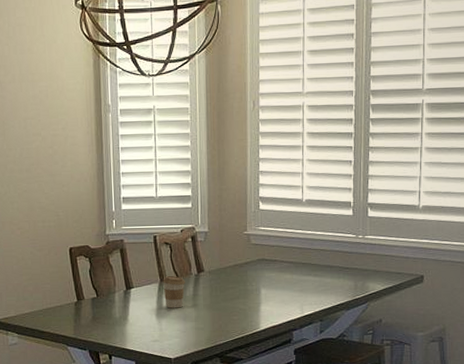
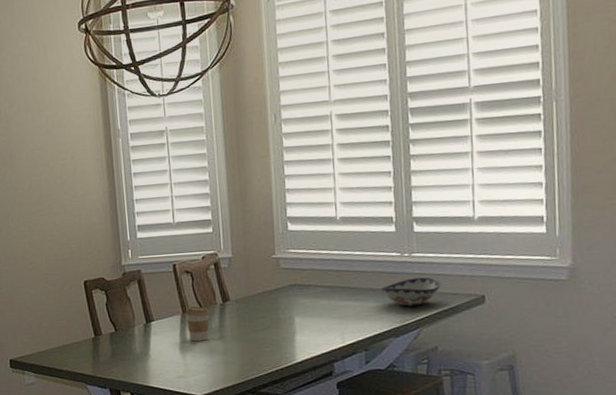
decorative bowl: none [337,257,388,283] -> present [381,277,441,307]

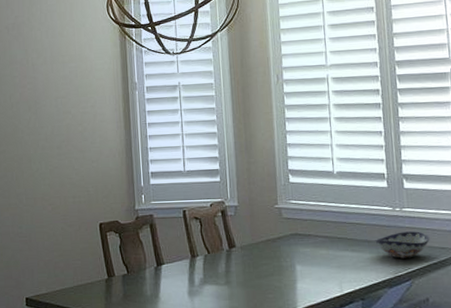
coffee cup: present [185,306,210,342] -> none [194,252,217,286]

